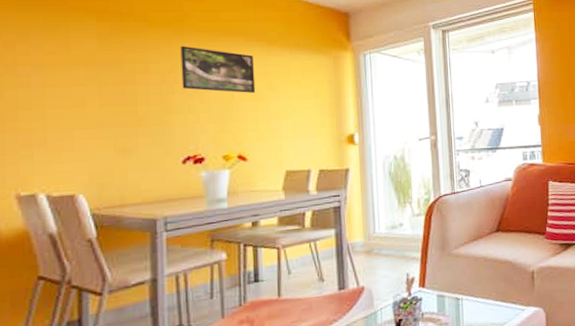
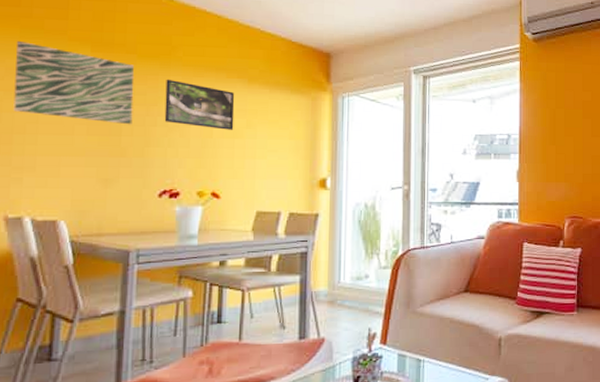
wall art: none [13,13,148,94] -> present [13,40,135,125]

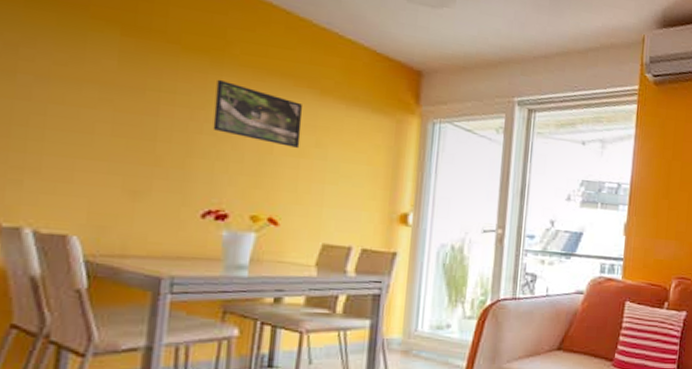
wall art: present [13,40,135,125] -> none [13,10,177,130]

